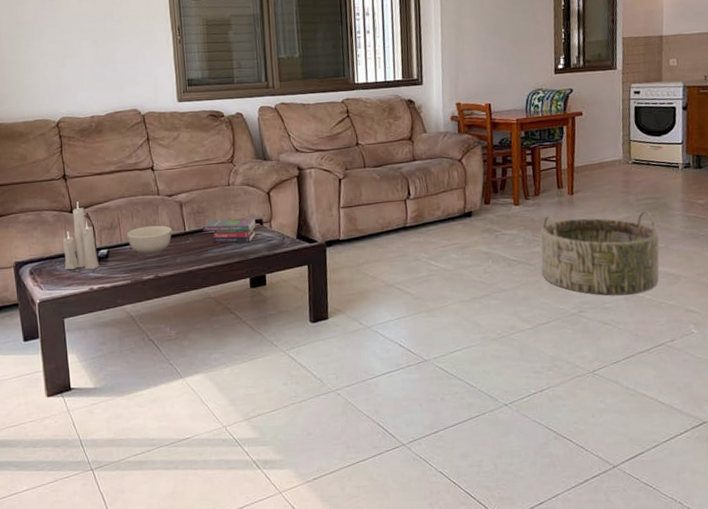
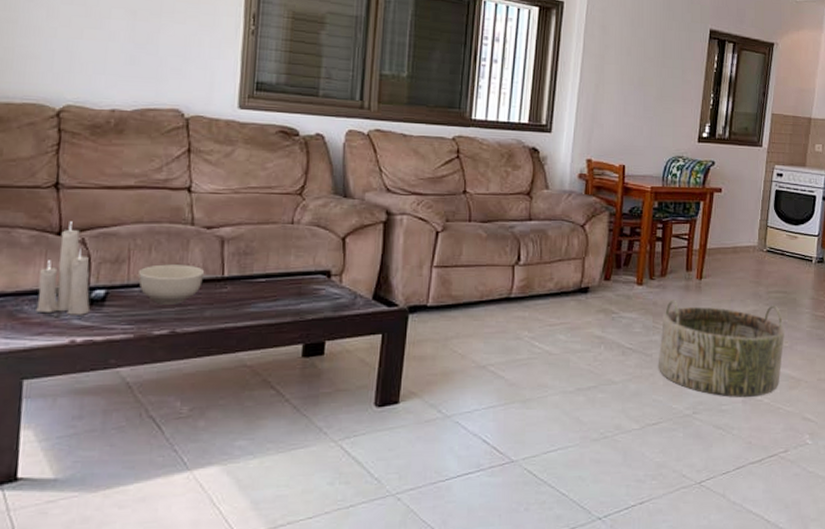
books: present [203,218,256,244] -> none [248,264,322,299]

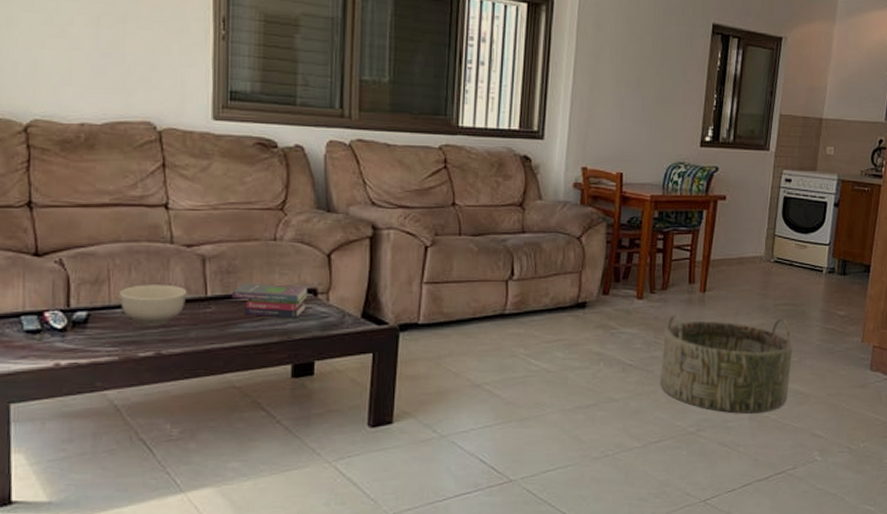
candle: present [36,221,91,315] -> none [18,241,73,338]
books: none [248,264,322,299] -> present [232,283,308,318]

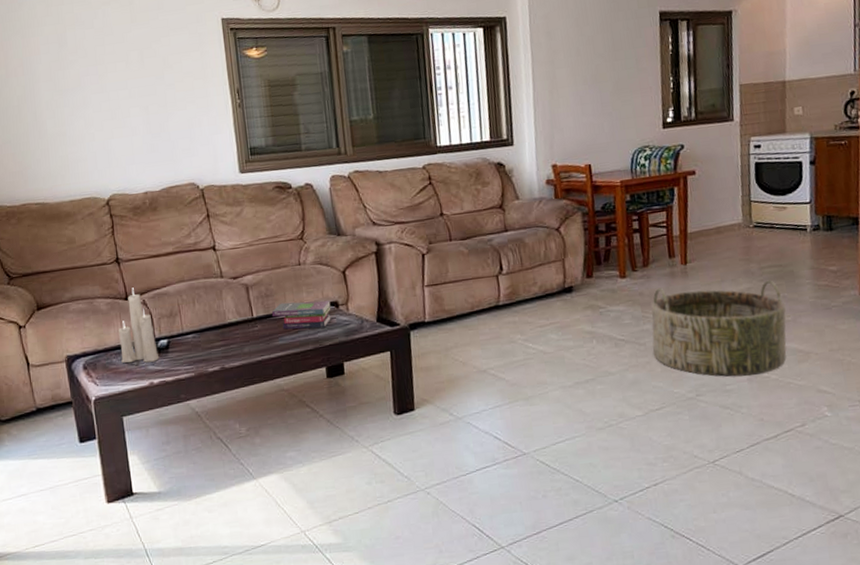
candle: none [18,241,73,338] -> present [118,287,160,363]
bowl: present [118,284,188,326] -> none [188,311,238,346]

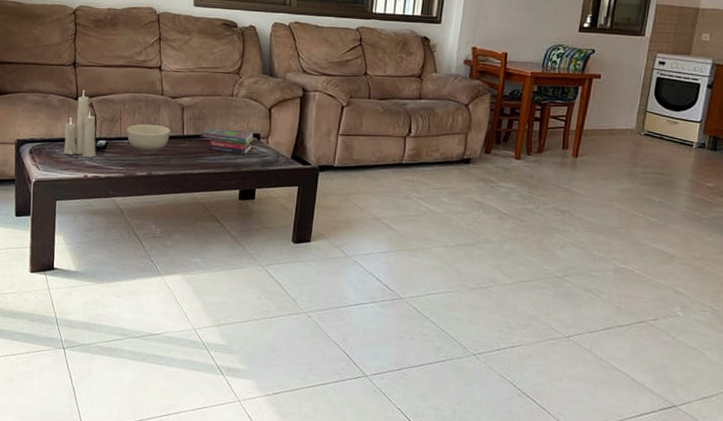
bowl: none [188,311,238,346] -> present [126,124,171,154]
basket: present [651,280,787,377] -> none [532,174,659,267]

